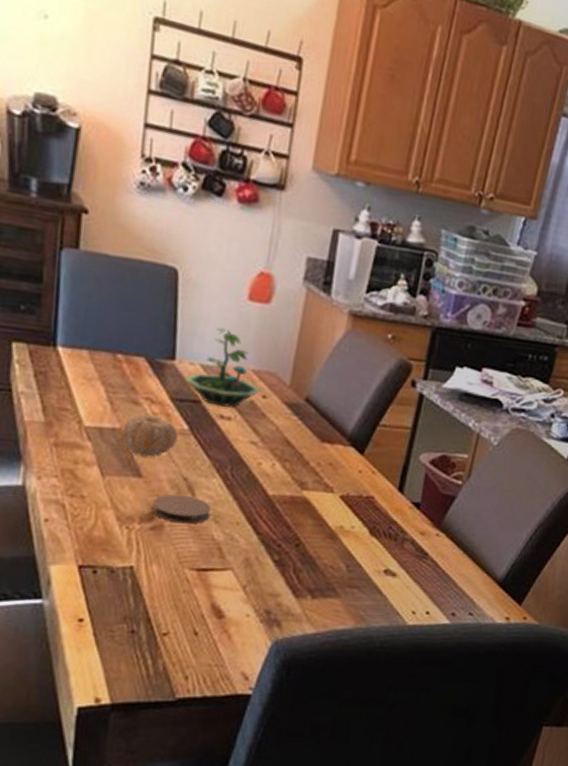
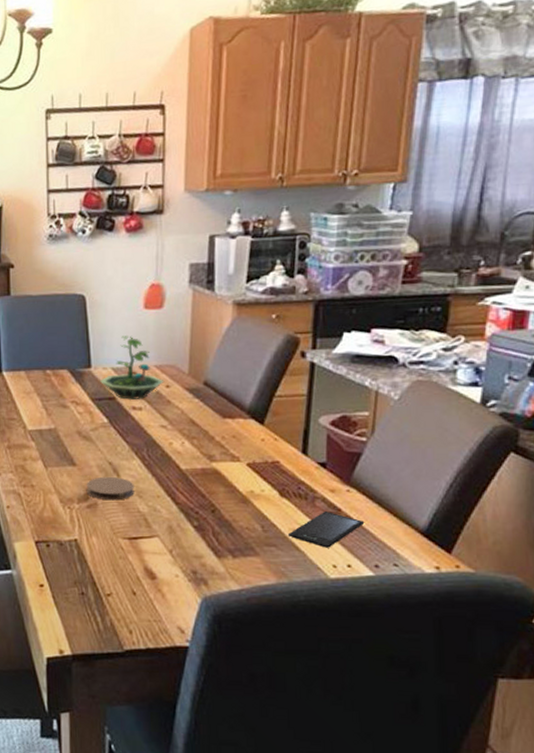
fruit: present [121,413,179,458] -> none [56,414,101,449]
smartphone: none [371,553,449,593] -> present [287,510,365,548]

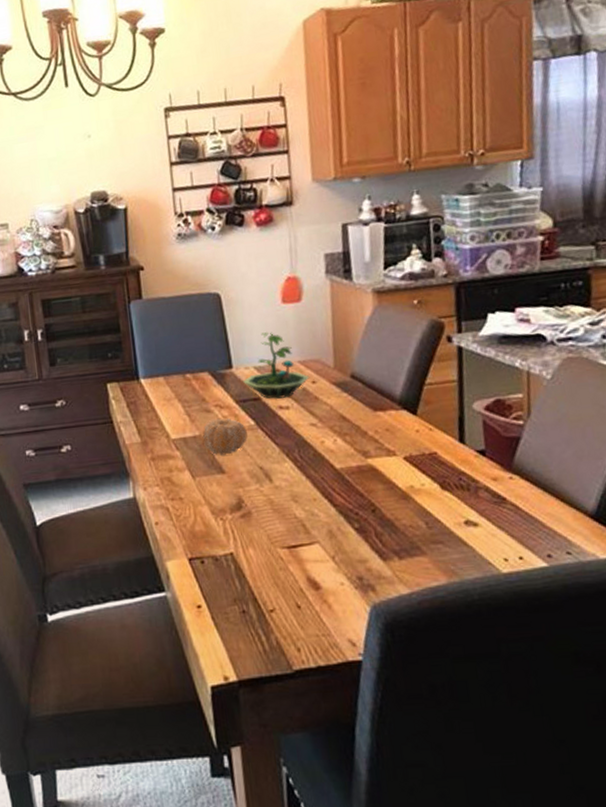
fruit: none [56,414,101,449] -> present [201,417,248,456]
coaster: present [86,476,134,501] -> none [237,482,289,508]
smartphone: present [287,510,365,548] -> none [453,500,532,541]

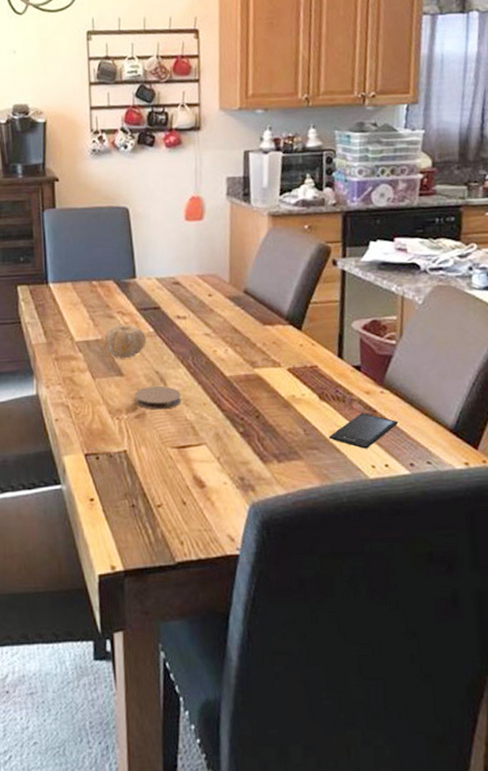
coaster: none [237,482,289,508] -> present [134,385,181,410]
terrarium: present [243,332,310,399] -> none [145,246,207,309]
smartphone: none [453,500,532,541] -> present [328,412,399,449]

